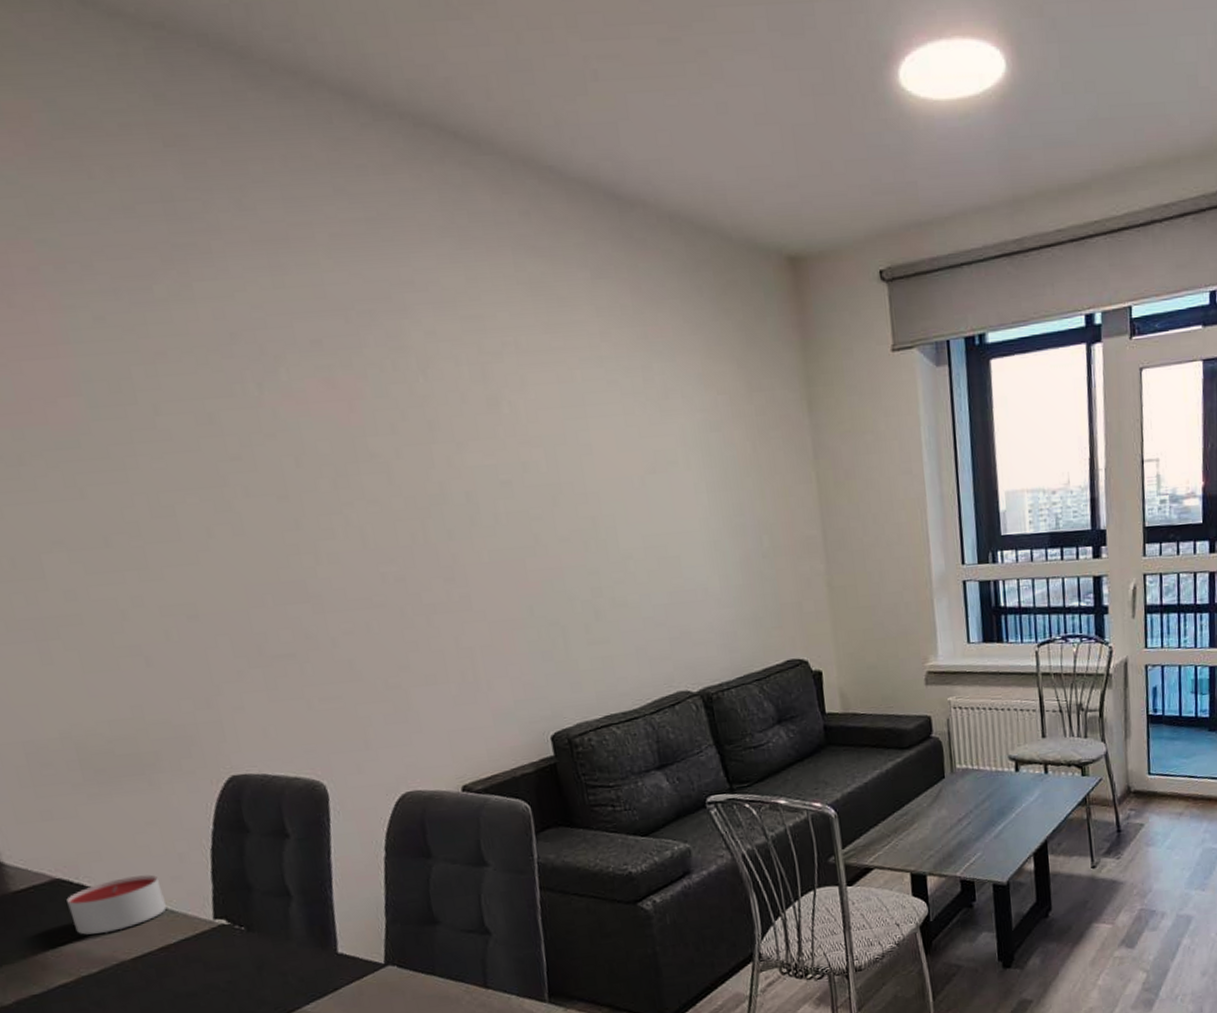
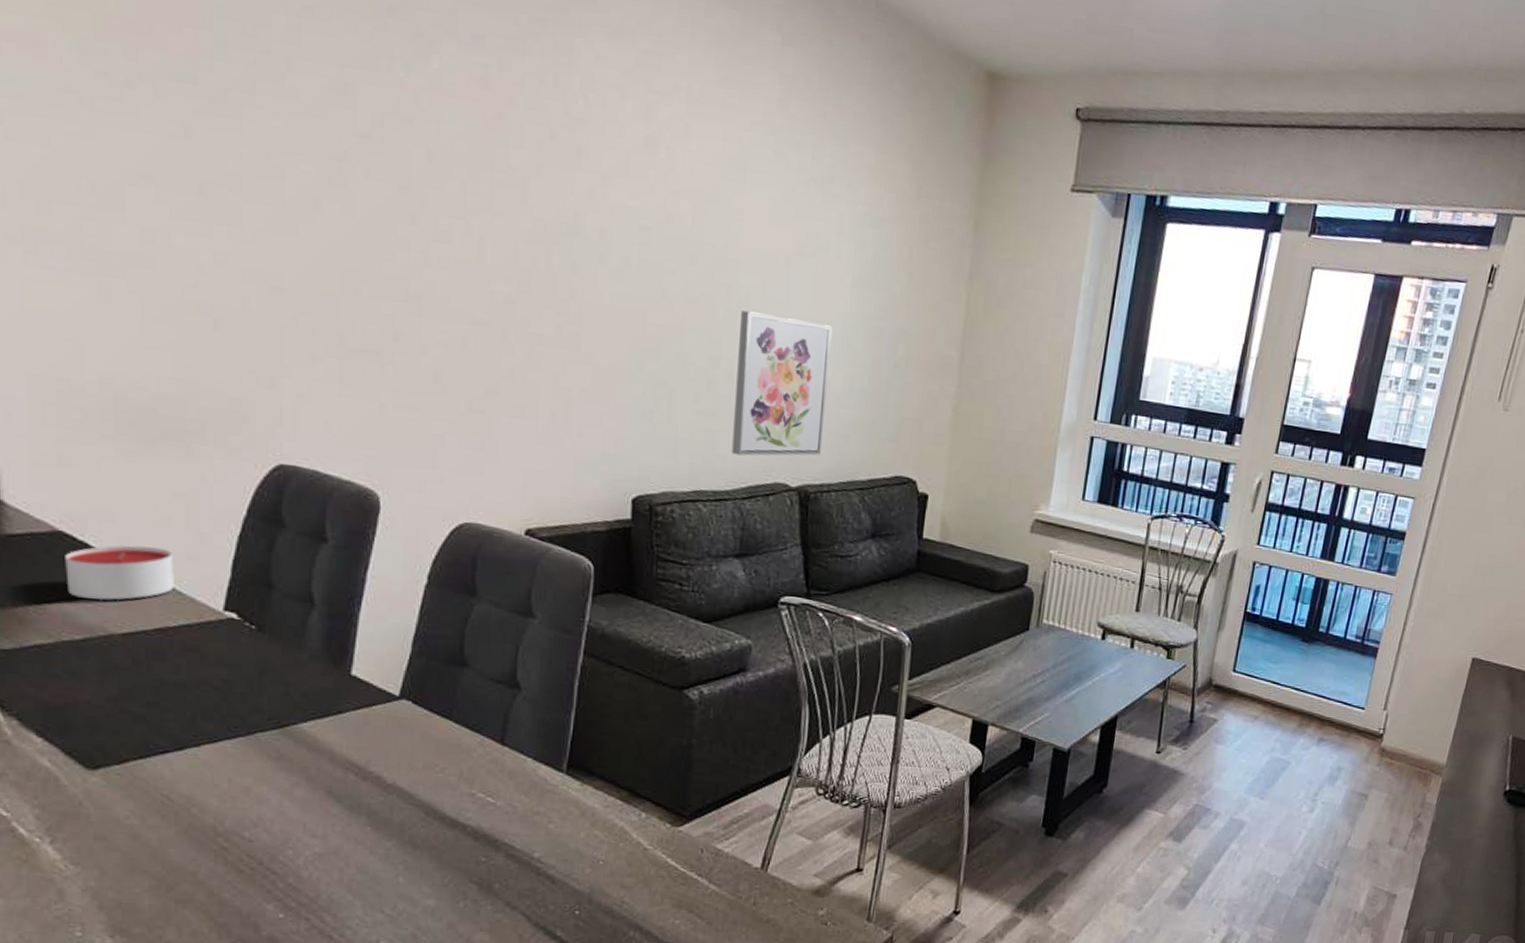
wall art: none [611,533,713,674] -> present [732,310,832,456]

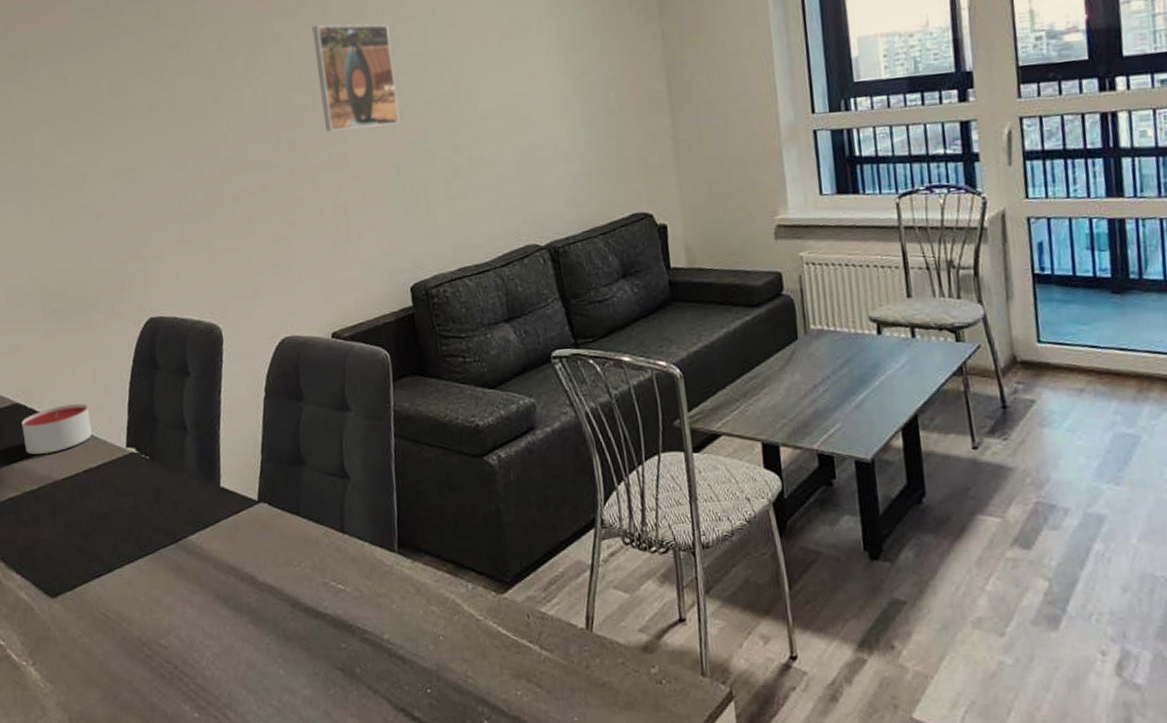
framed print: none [557,169,660,315] -> present [312,23,400,132]
wall art: present [732,310,832,456] -> none [470,92,561,228]

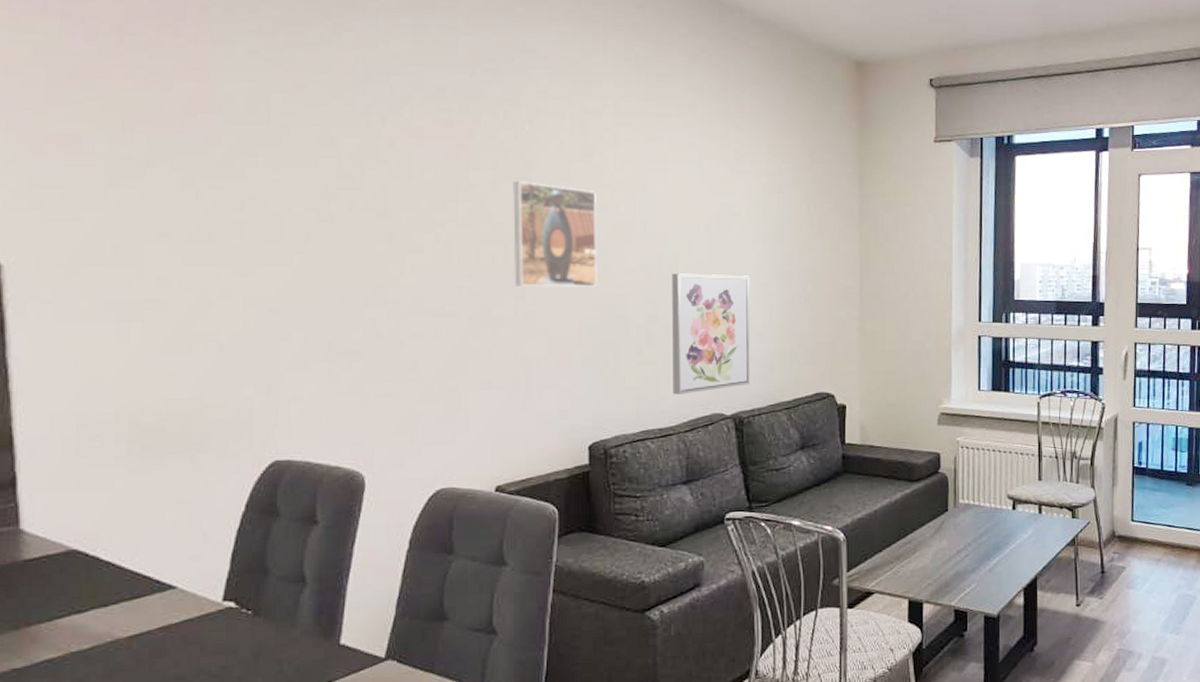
candle: present [21,403,92,455] -> none [77,552,178,609]
wall art: none [470,92,561,228] -> present [672,273,750,395]

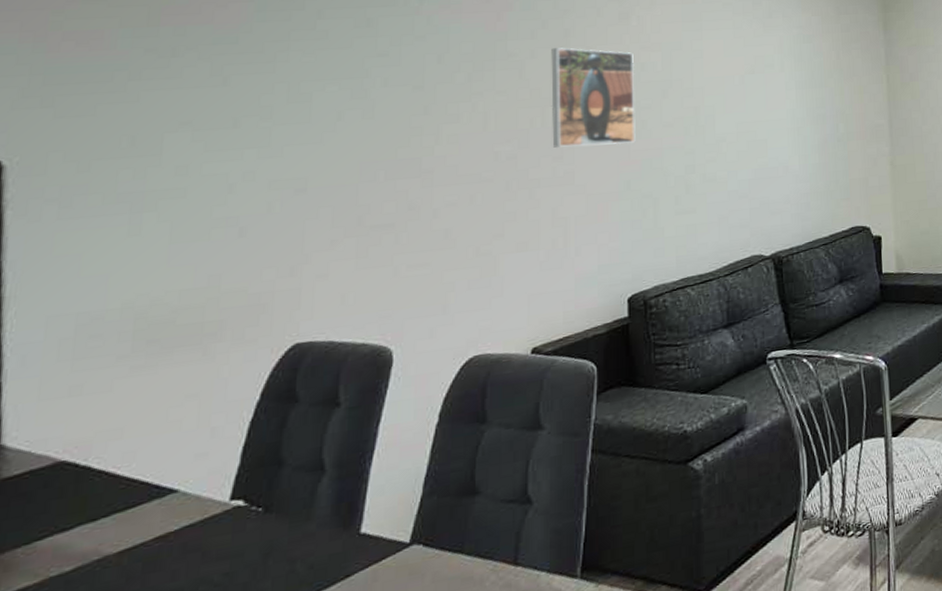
wall art: present [672,273,750,395] -> none [709,121,787,241]

